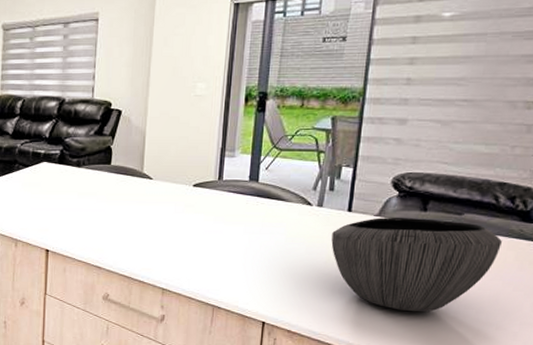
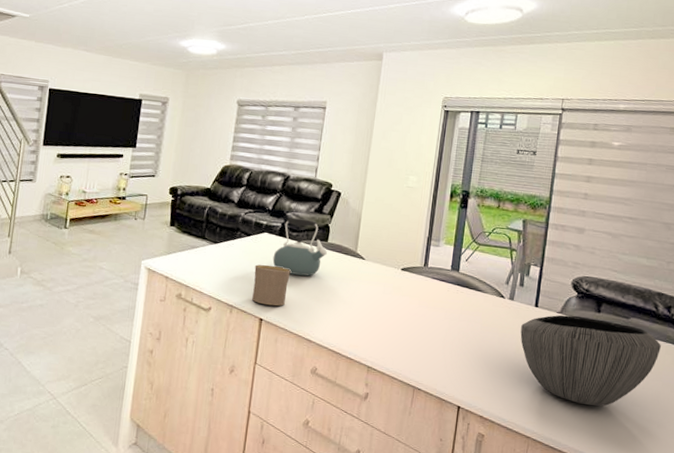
cup: none [36,195,74,236] -> present [252,264,291,306]
kettle: none [54,143,112,202] -> present [272,217,328,276]

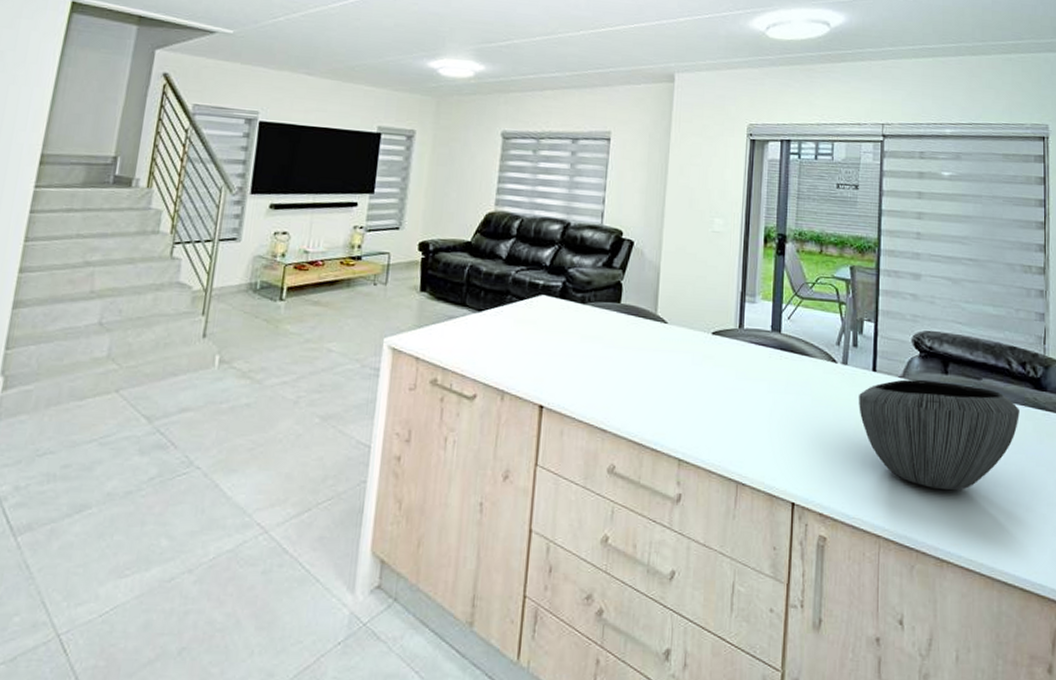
cup: present [252,264,291,306] -> none [529,335,576,388]
kettle: present [272,217,328,276] -> none [553,274,622,348]

